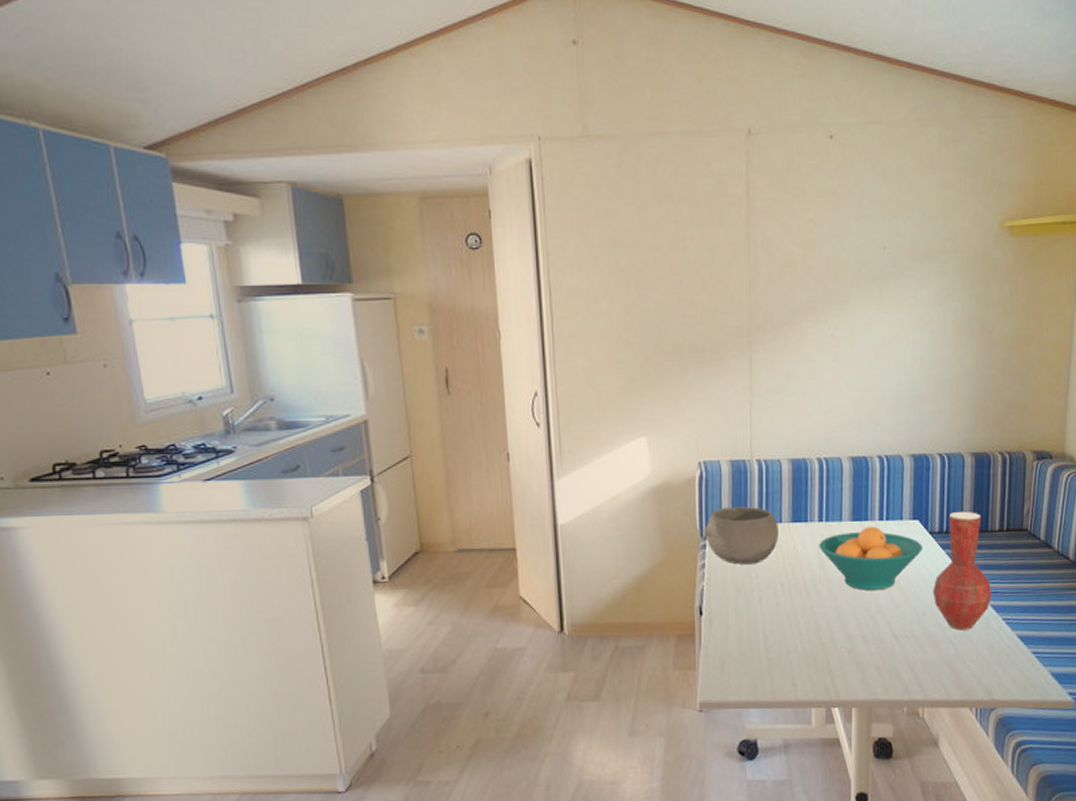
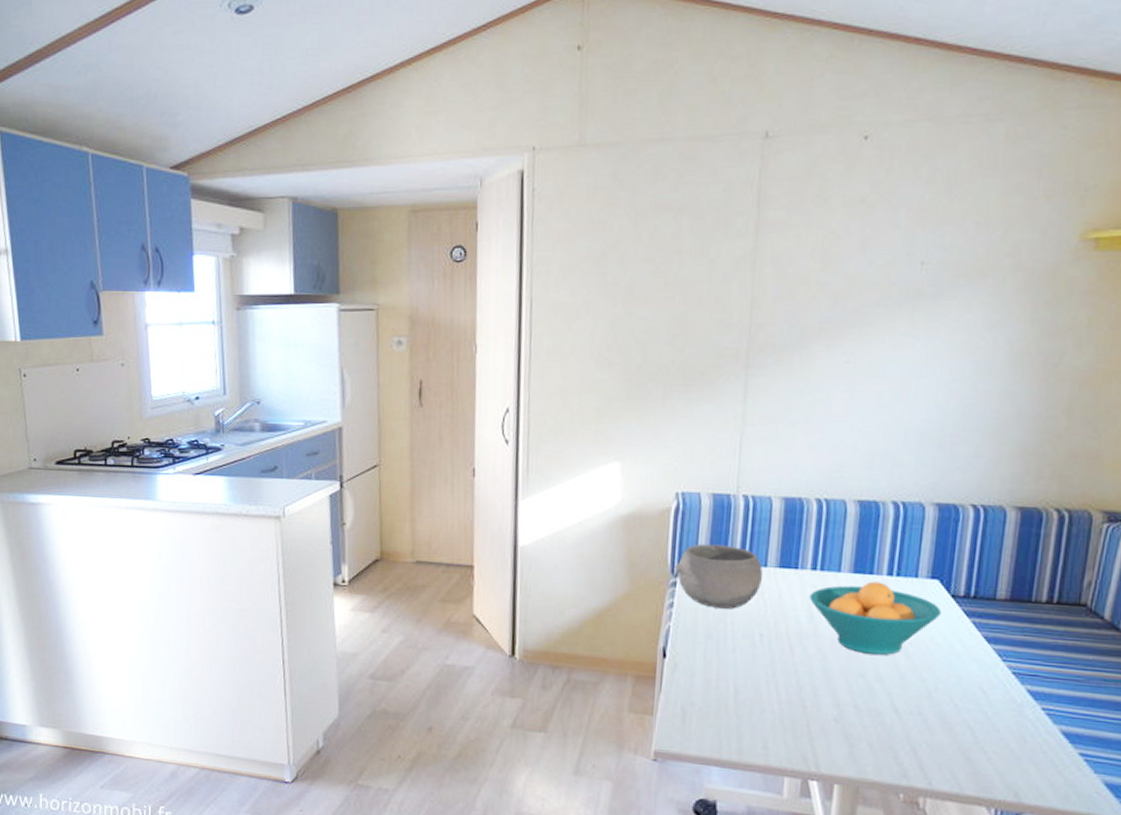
vase: present [932,511,992,630] -> none [949,574,1030,716]

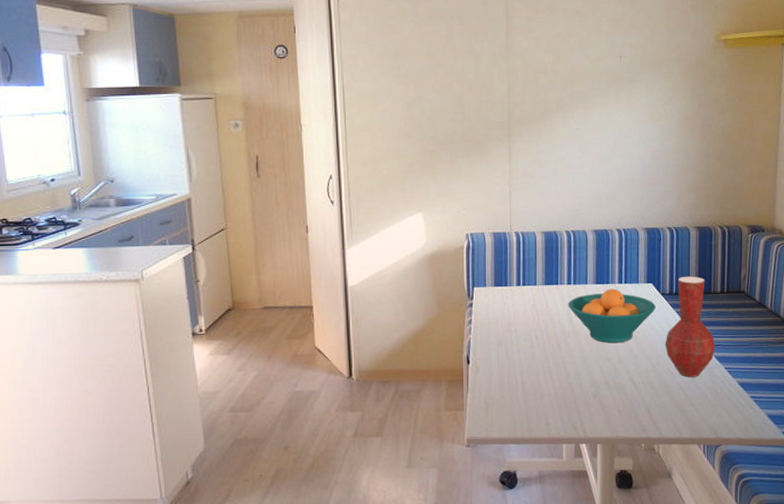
bowl: present [675,543,763,609] -> none [470,271,534,321]
vase: none [949,574,1030,716] -> present [665,276,716,378]

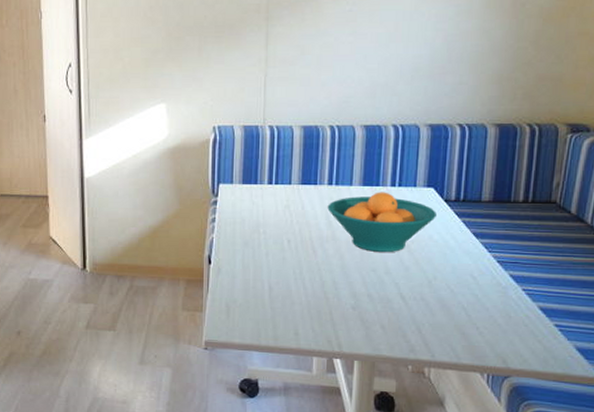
vase: present [665,276,716,378] -> none [445,181,512,297]

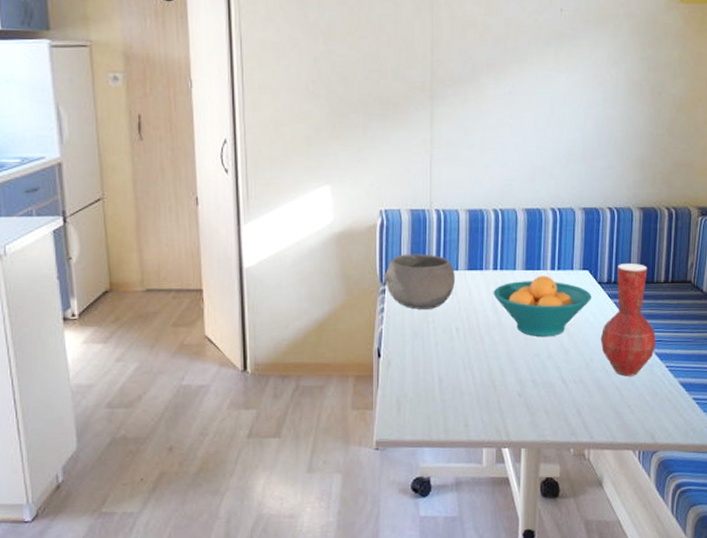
bowl: none [215,168,288,221] -> present [383,254,455,309]
vase: none [445,181,512,297] -> present [600,262,657,376]

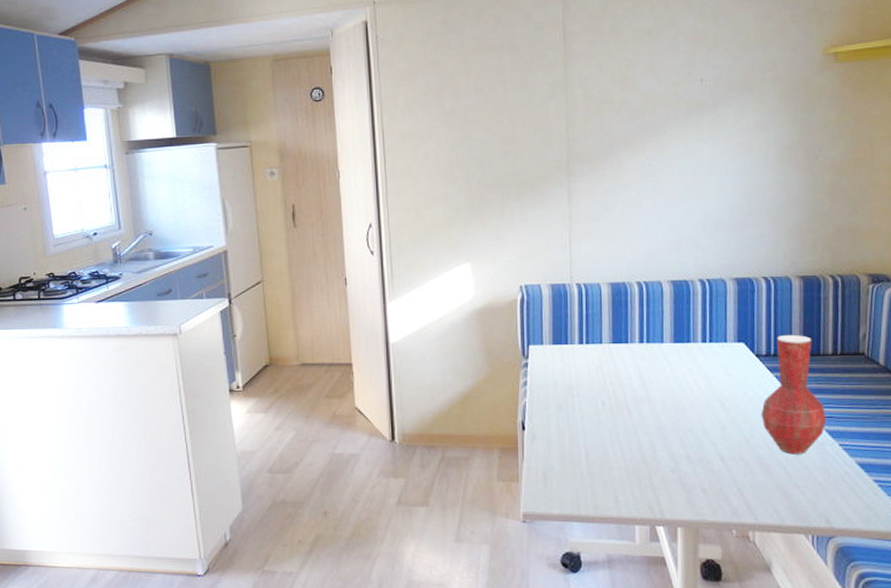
bowl: present [383,254,455,309] -> none [525,327,599,383]
fruit bowl: present [493,275,591,337] -> none [640,348,749,412]

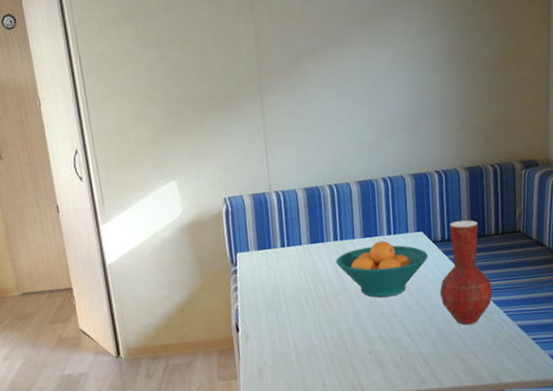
fruit bowl: none [640,348,749,412] -> present [336,241,428,298]

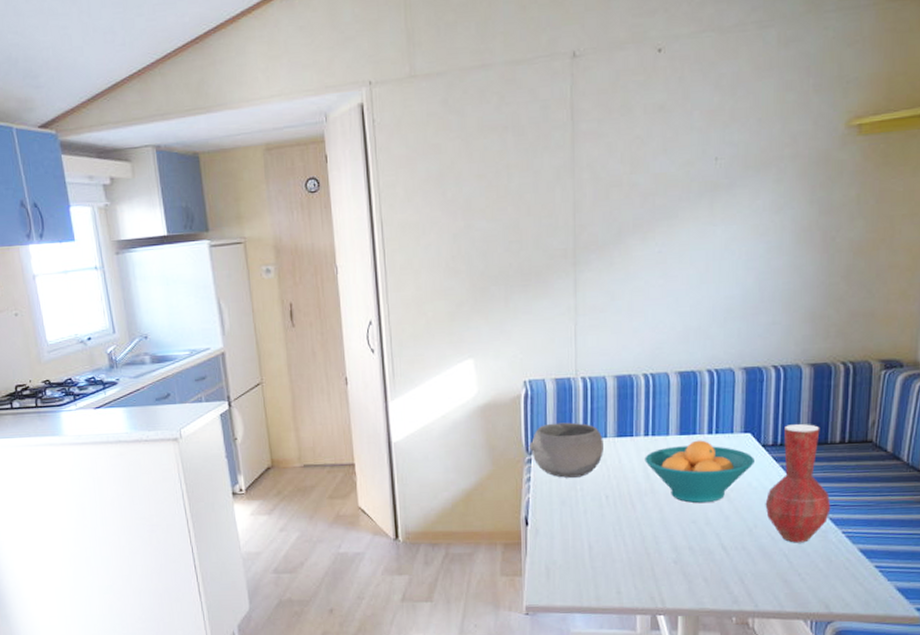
bowl: none [233,233,300,285] -> present [529,422,603,478]

